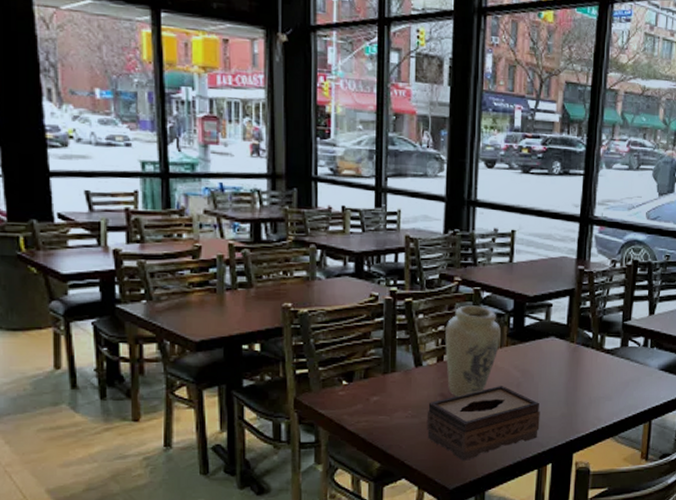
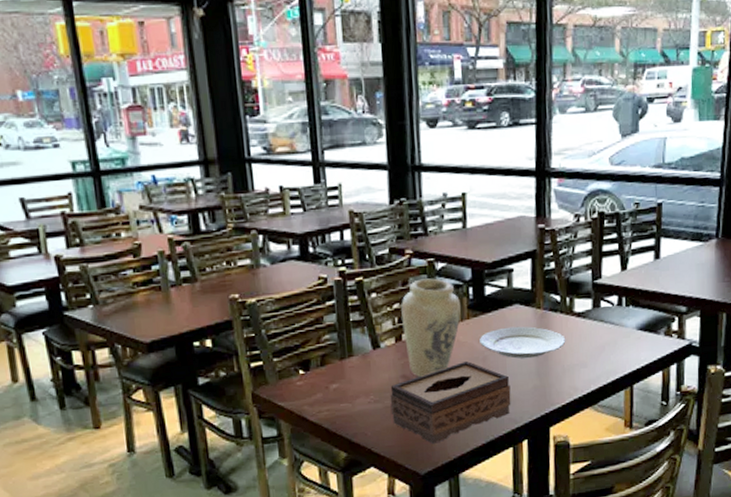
plate: none [516,357,595,388] -> present [480,326,566,359]

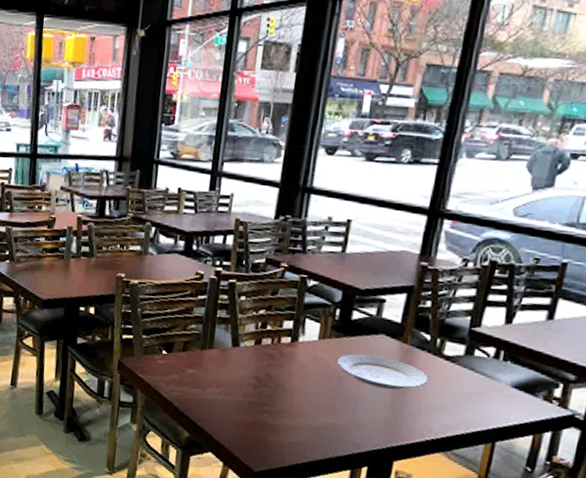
tissue box: present [390,361,511,444] -> none [237,377,360,447]
vase: present [401,278,461,377] -> none [263,292,325,382]

